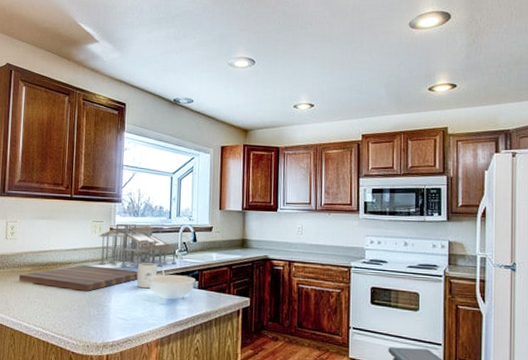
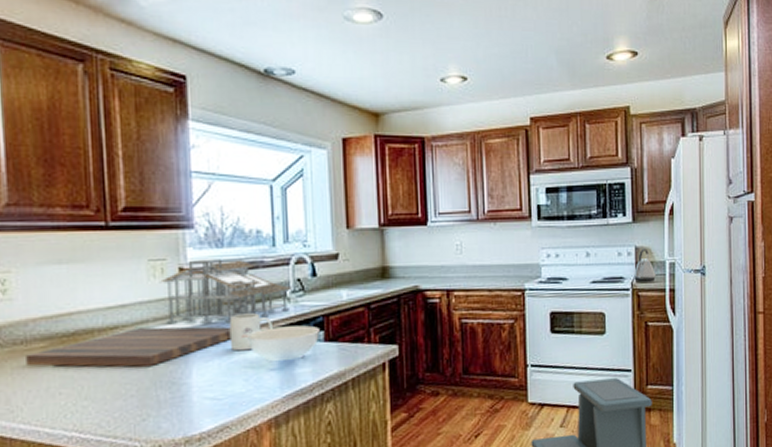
kettle: none [447,243,467,273] -> present [634,248,656,284]

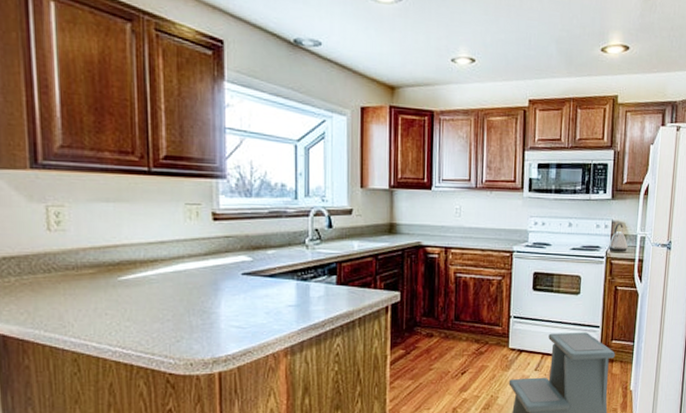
cutting board: present [26,326,231,368] -> none [77,262,256,297]
dish rack: present [160,259,292,325] -> none [195,206,310,265]
mug: present [229,313,274,351] -> none [254,256,293,288]
bowl: present [247,325,320,363] -> none [270,269,333,300]

